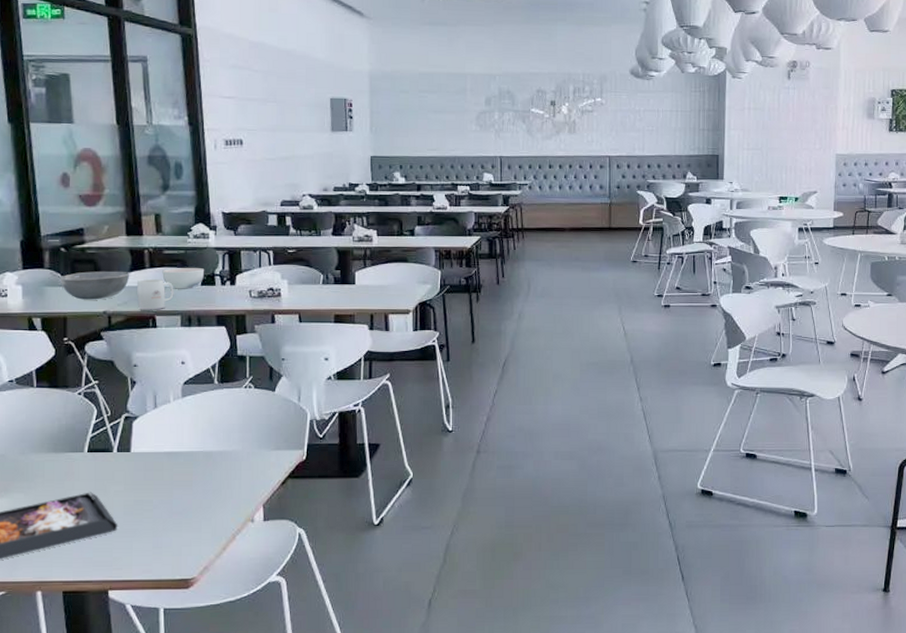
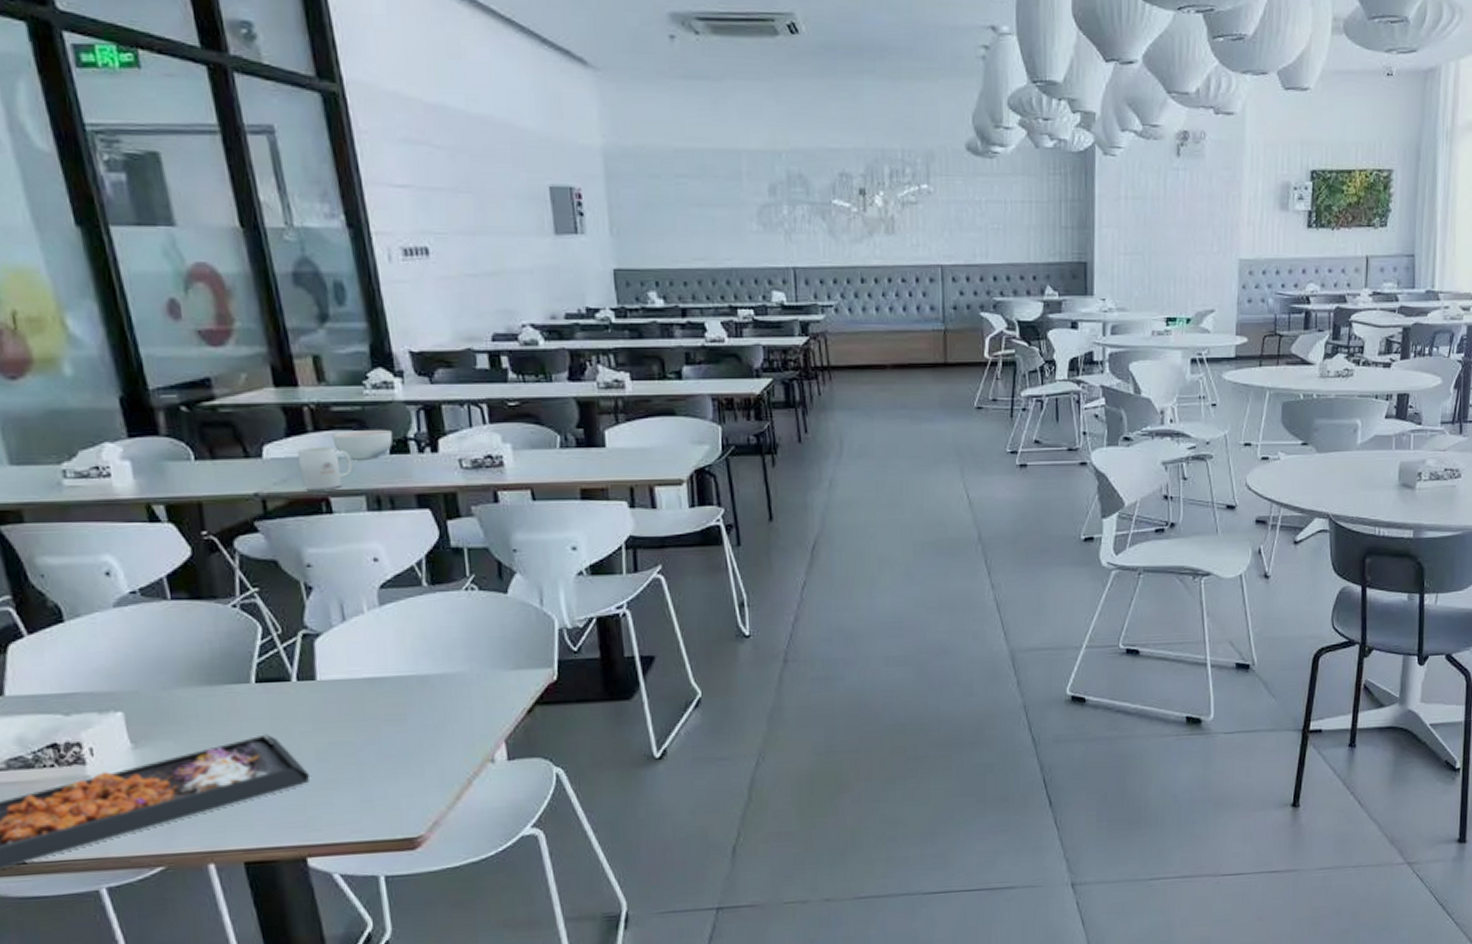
bowl: present [58,270,130,300] -> none [182,436,287,478]

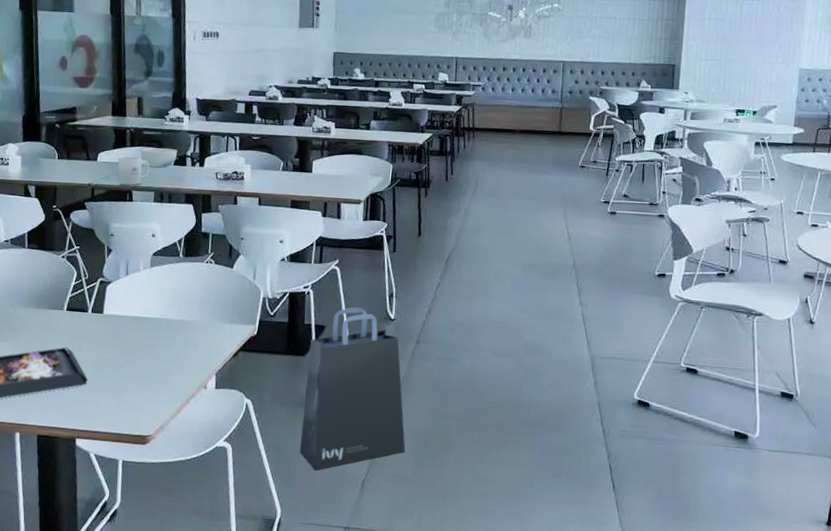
shopping bag: none [636,625,785,845] -> present [300,307,406,471]

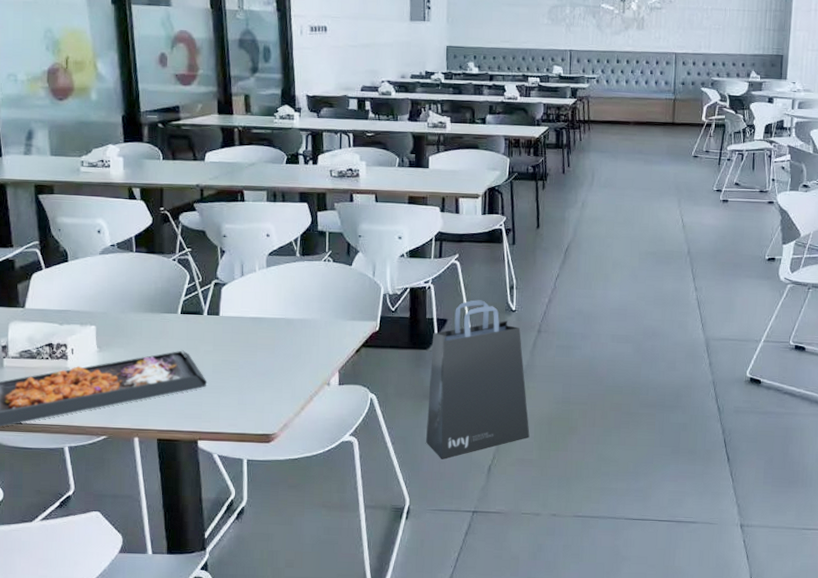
mug: present [117,156,150,186] -> none [226,156,261,185]
bowl: present [140,148,178,168] -> none [250,146,290,167]

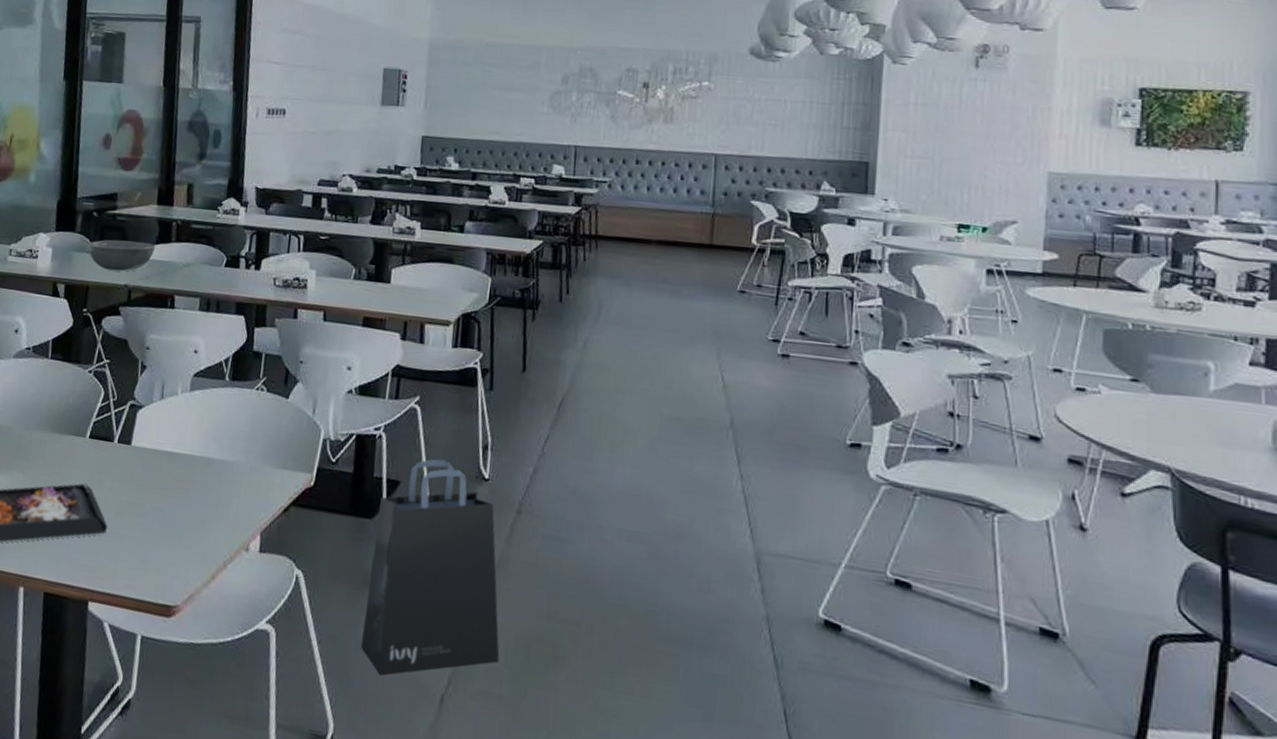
bowl: none [156,146,221,174] -> present [86,239,156,272]

